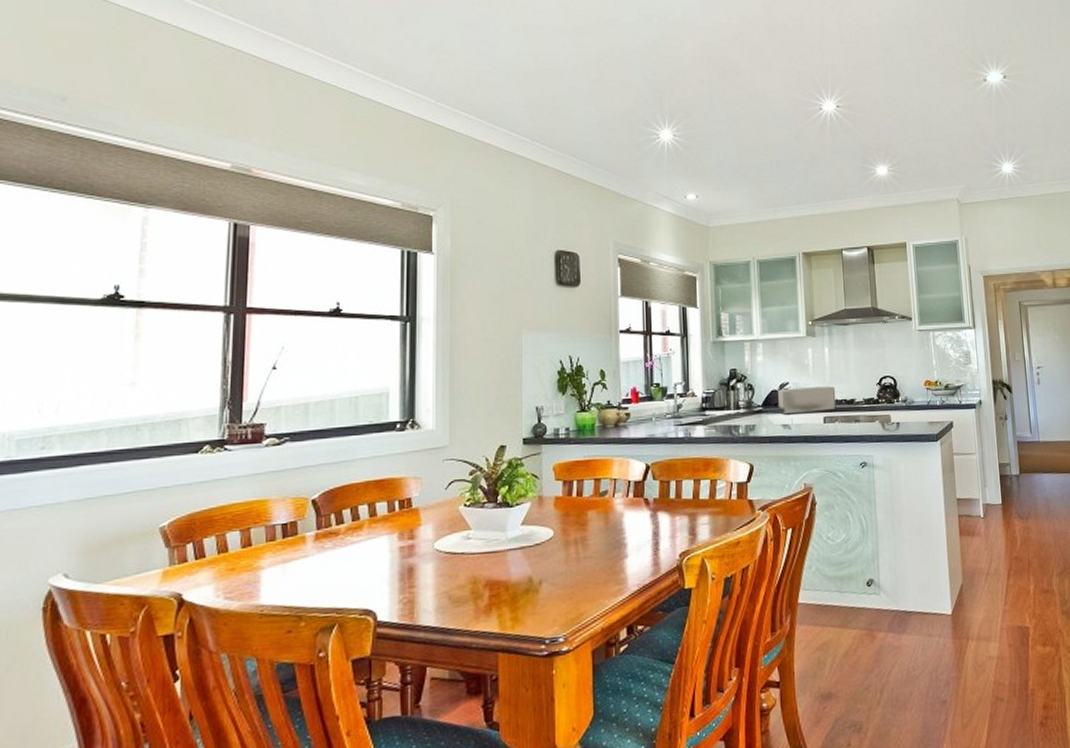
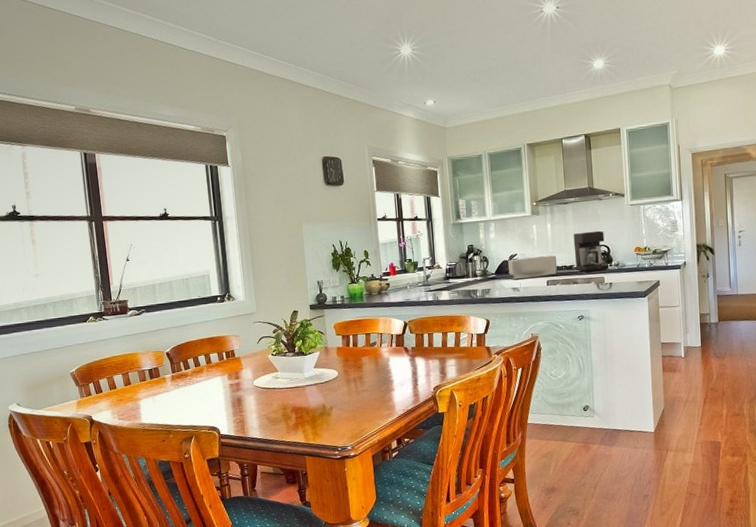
coffee maker: none [854,359,895,409] -> present [573,230,609,273]

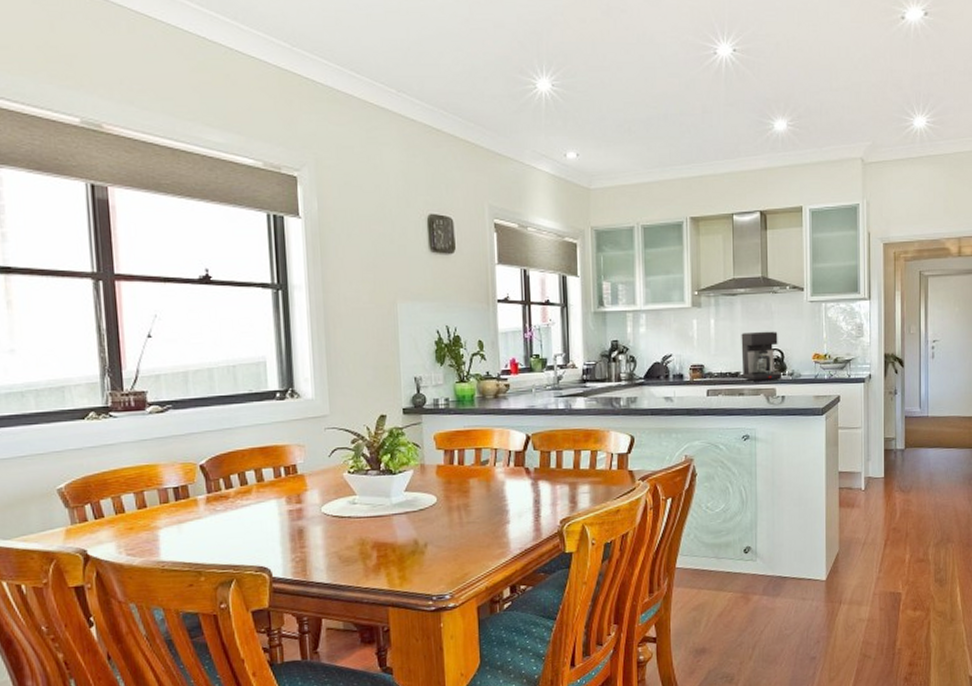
toaster: present [507,255,558,281] -> none [660,358,721,389]

